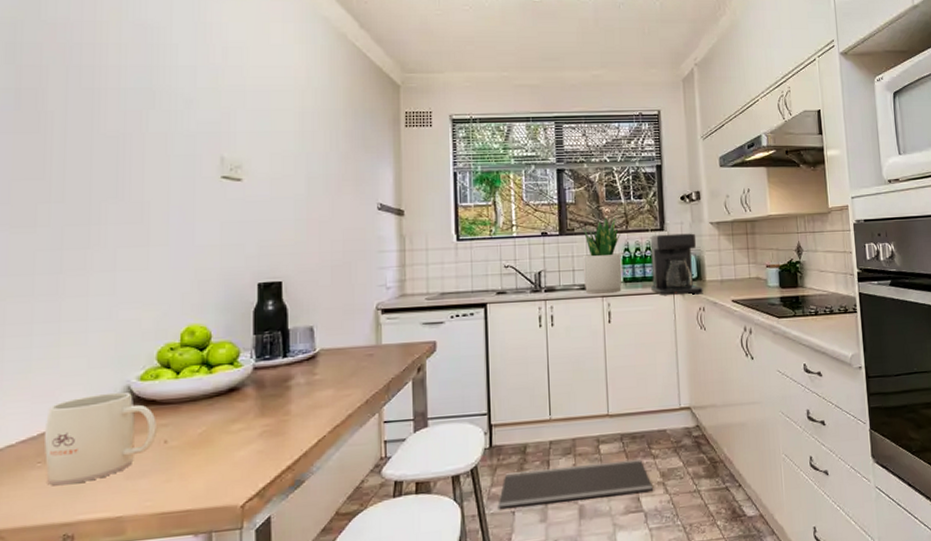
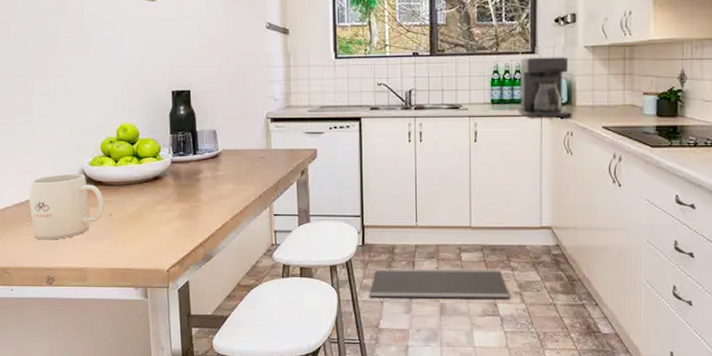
planter: present [582,217,622,295] -> none [451,39,490,115]

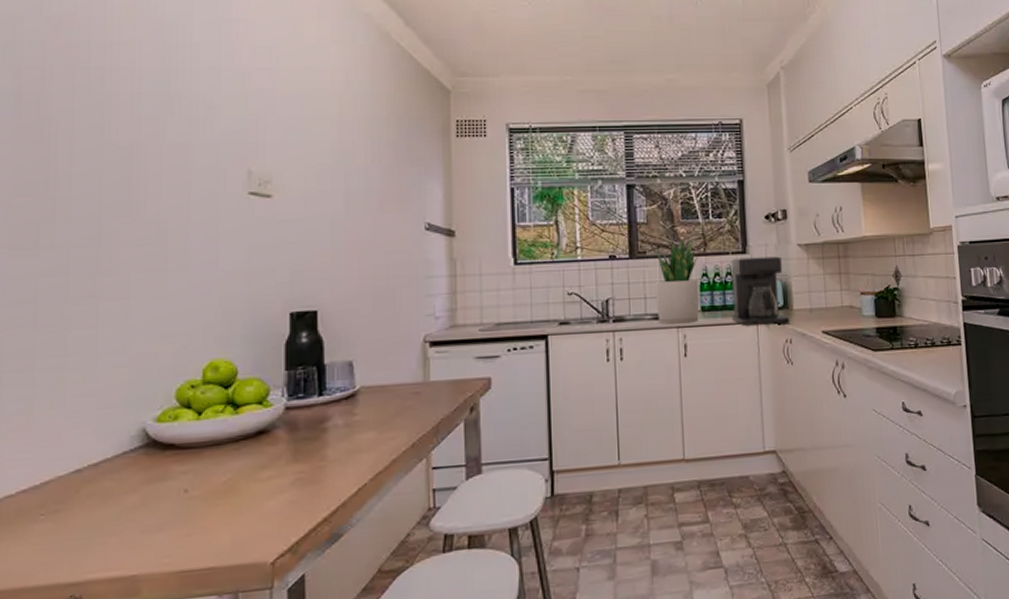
mug: present [29,173,105,240] -> none [47,435,177,541]
door mat: present [368,268,509,300] -> none [560,508,734,565]
planter: none [451,39,490,115] -> present [655,238,700,325]

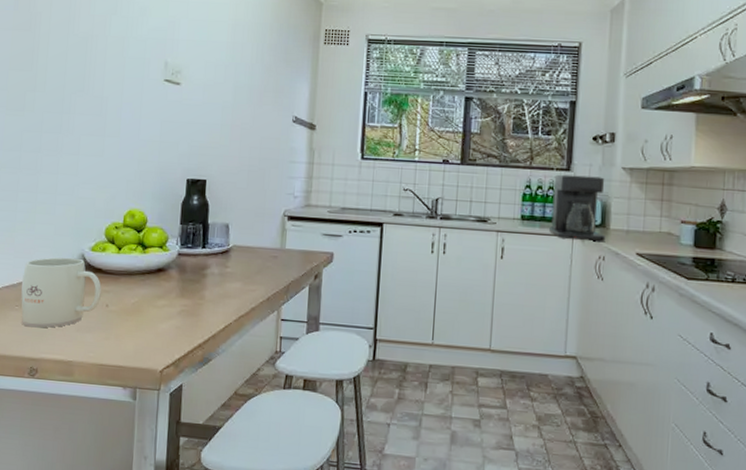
mug: none [47,435,177,541] -> present [20,257,102,328]
planter: present [655,238,700,325] -> none [480,151,523,230]

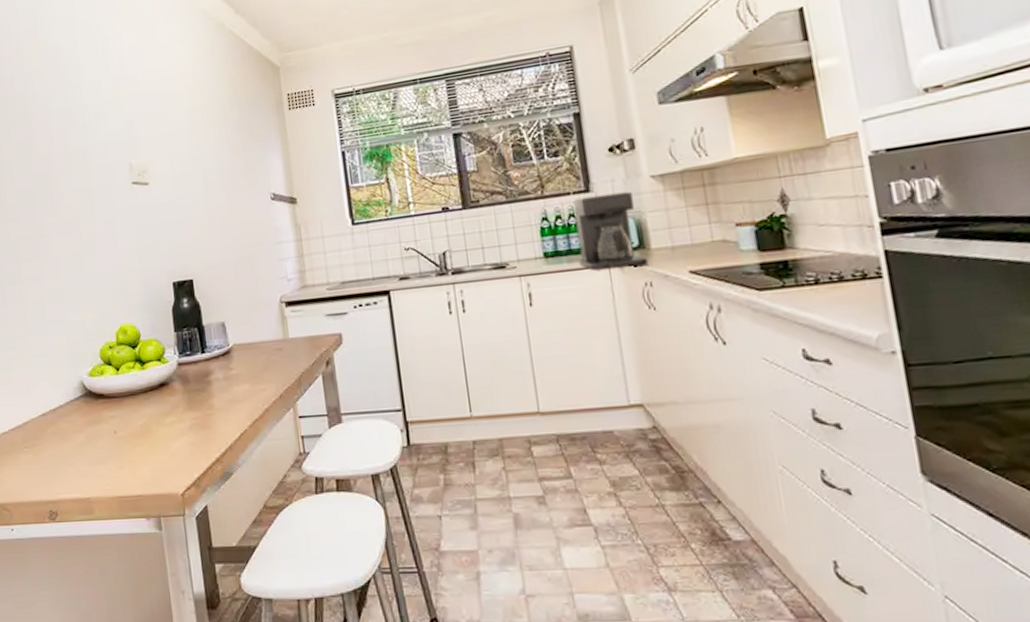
mug: present [20,257,102,328] -> none [26,386,108,468]

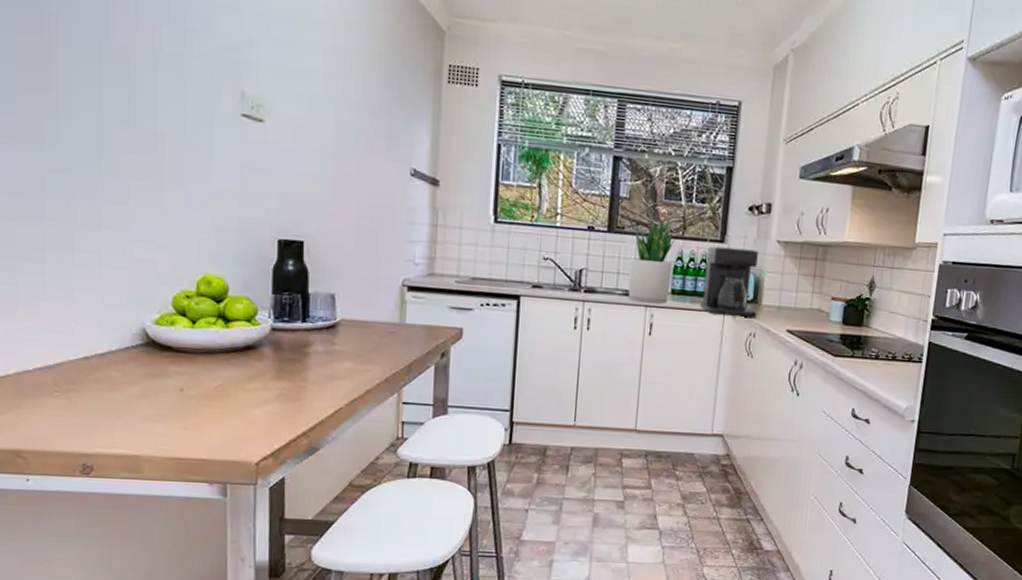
planter: none [488,183,542,274] -> present [628,219,675,305]

